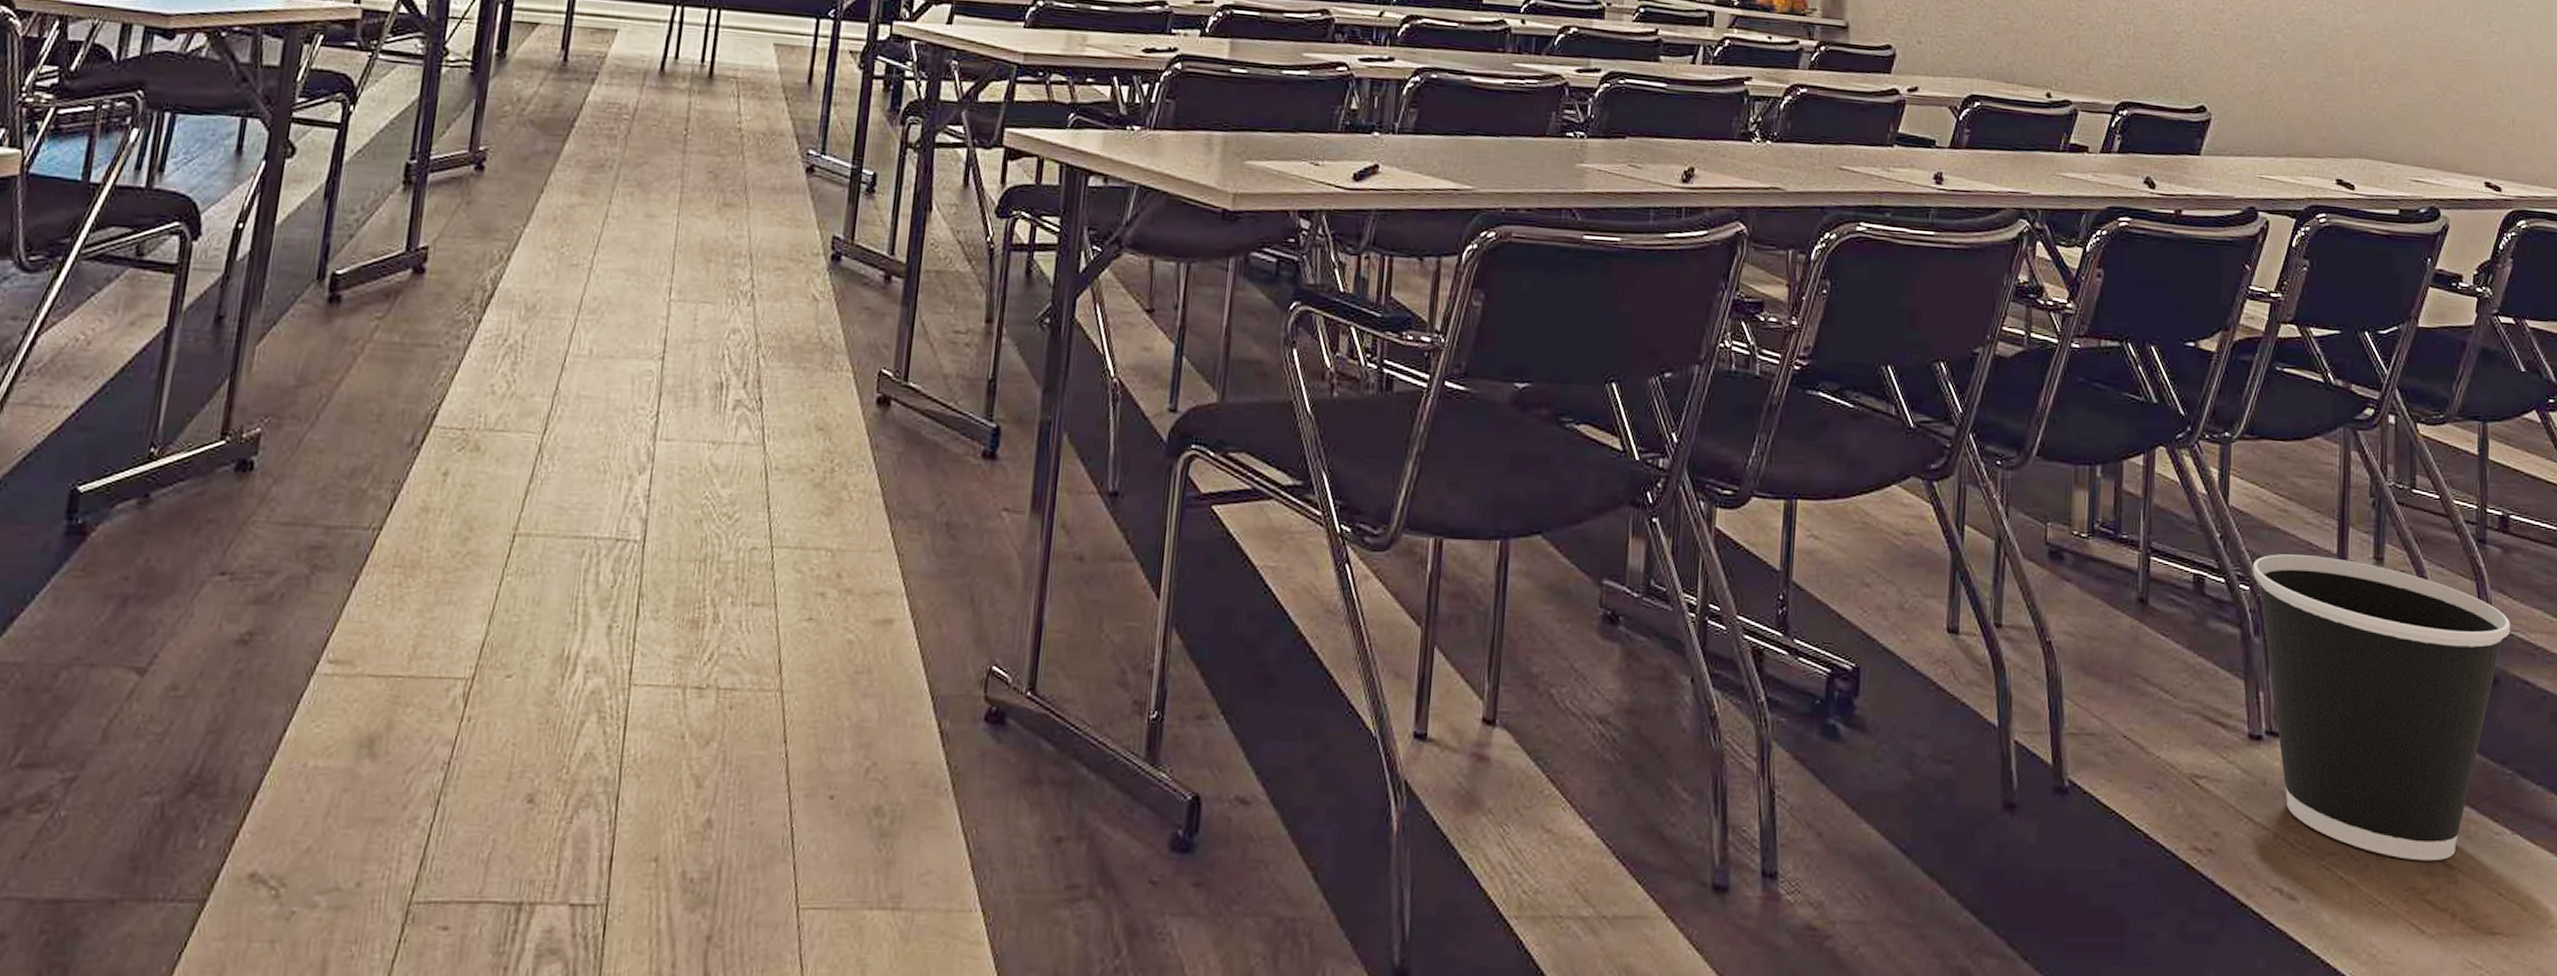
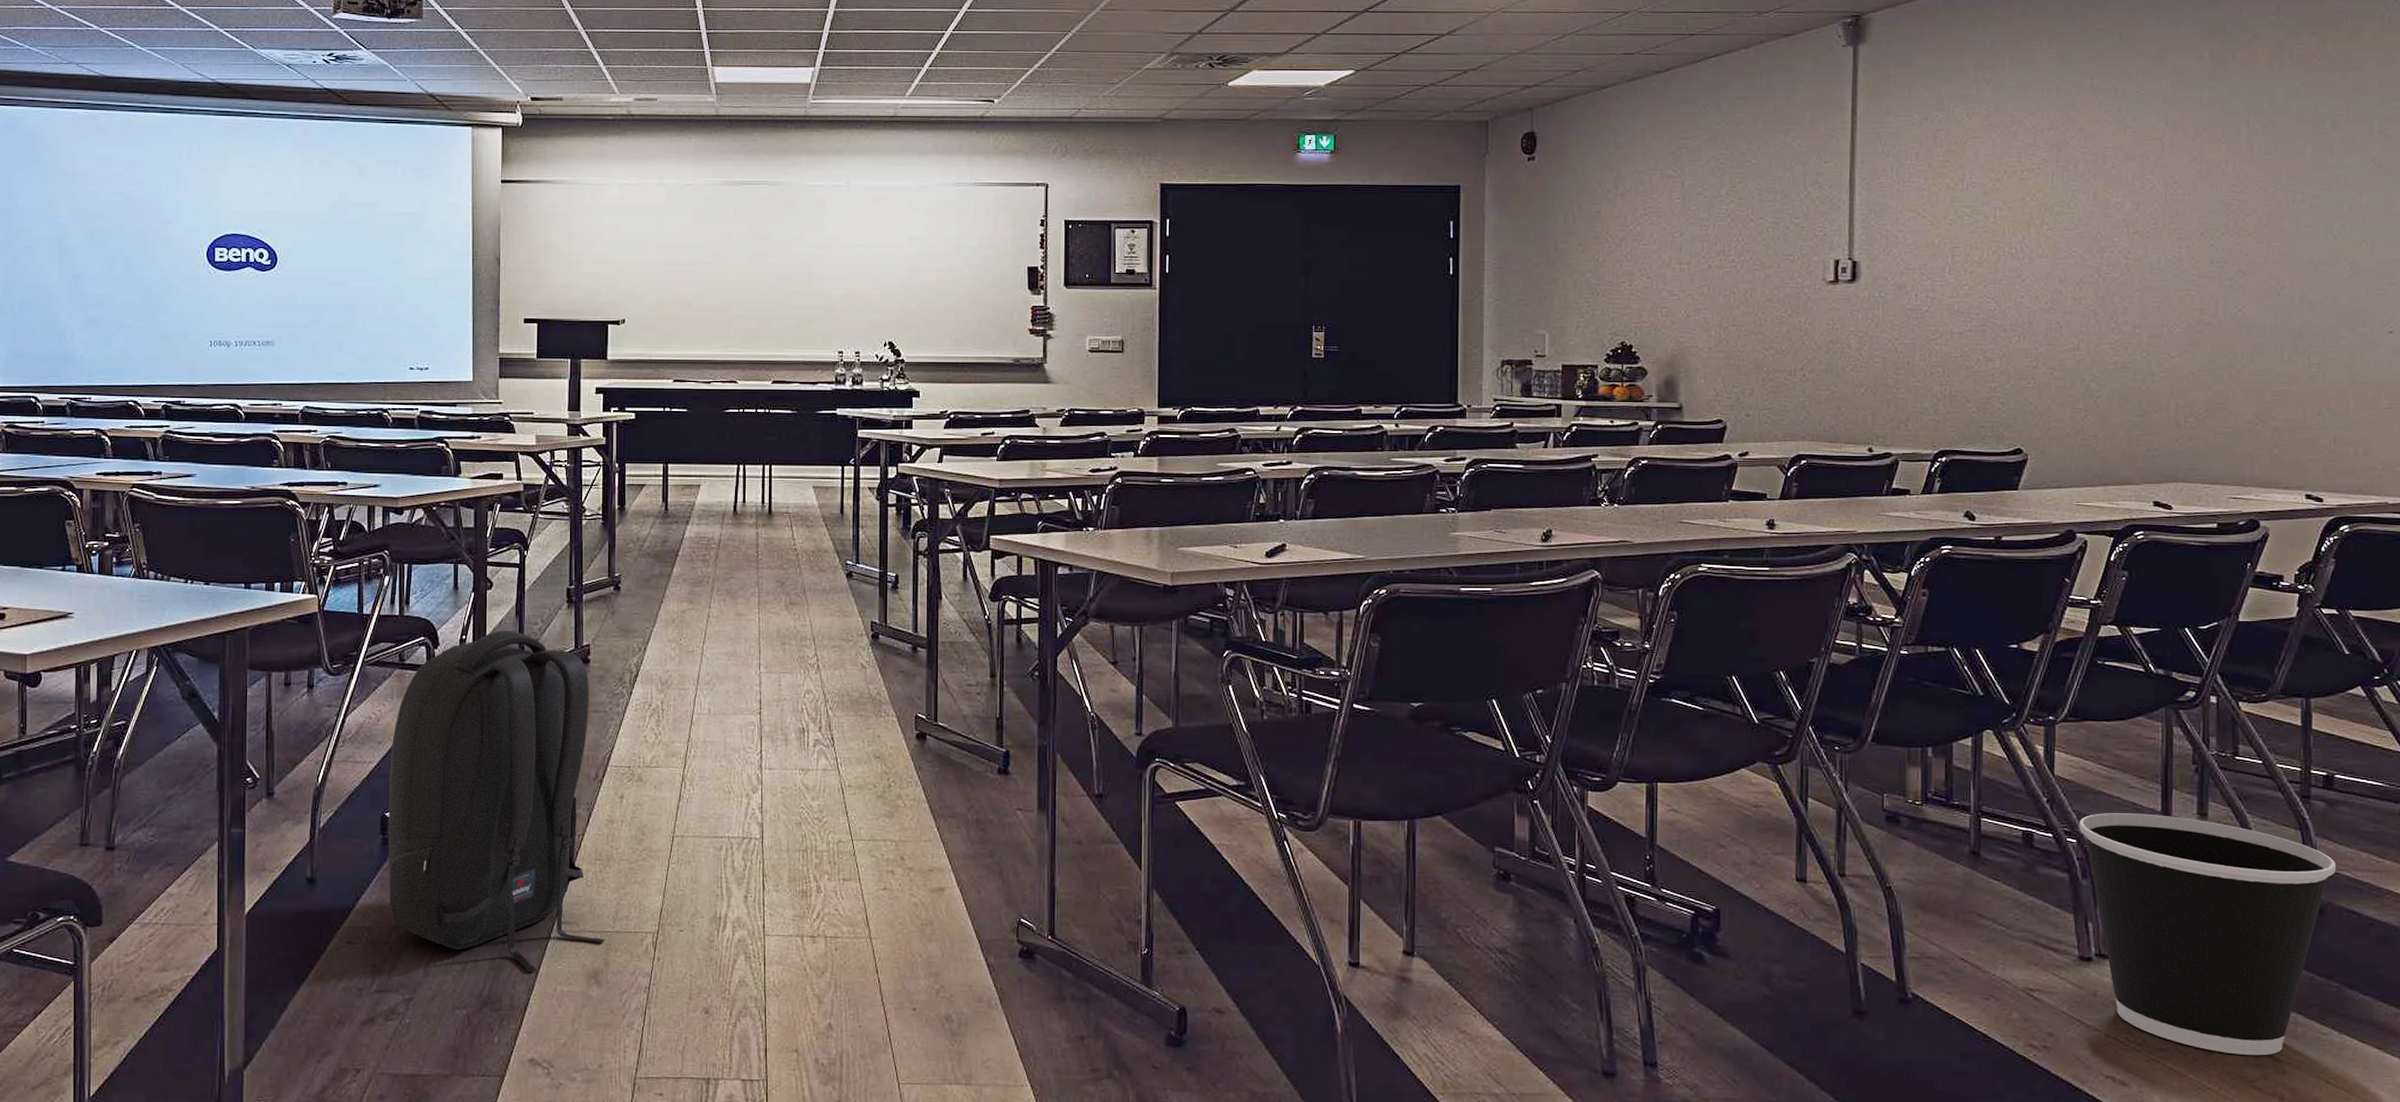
backpack: none [61,218,420,738] -> present [388,630,605,972]

